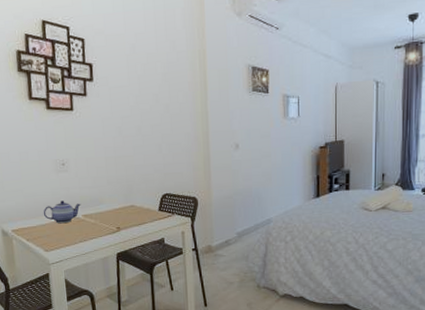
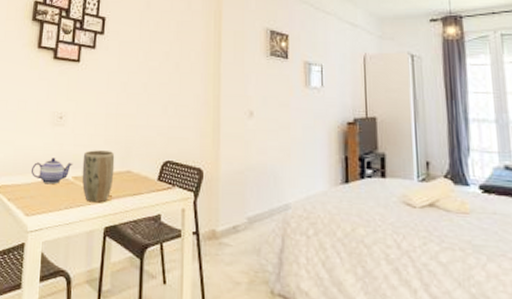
plant pot: none [89,190,120,235] -> present [82,150,115,203]

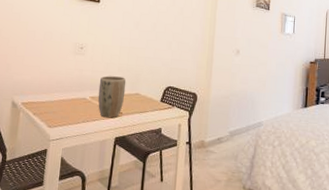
teapot: present [31,158,74,185] -> none [54,81,91,103]

